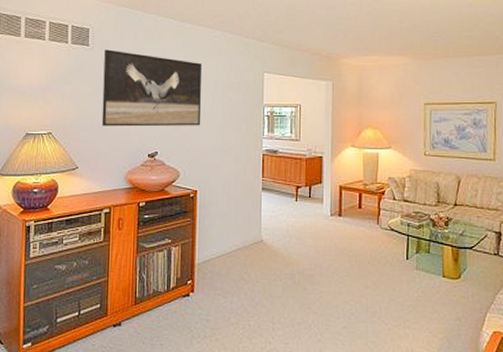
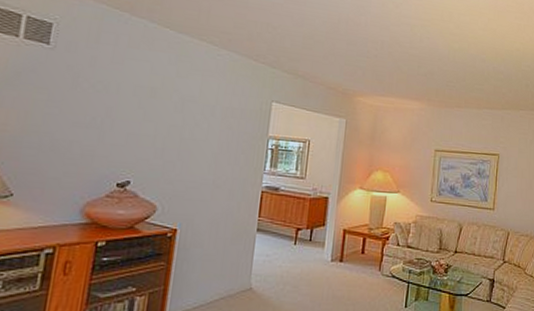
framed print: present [101,49,202,127] -> none [55,51,199,154]

